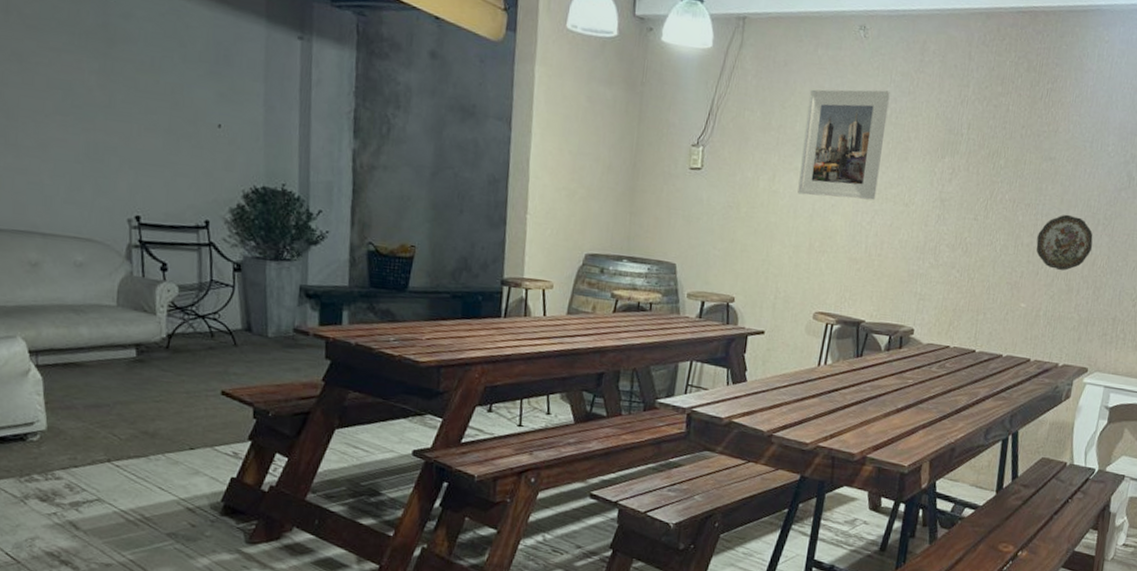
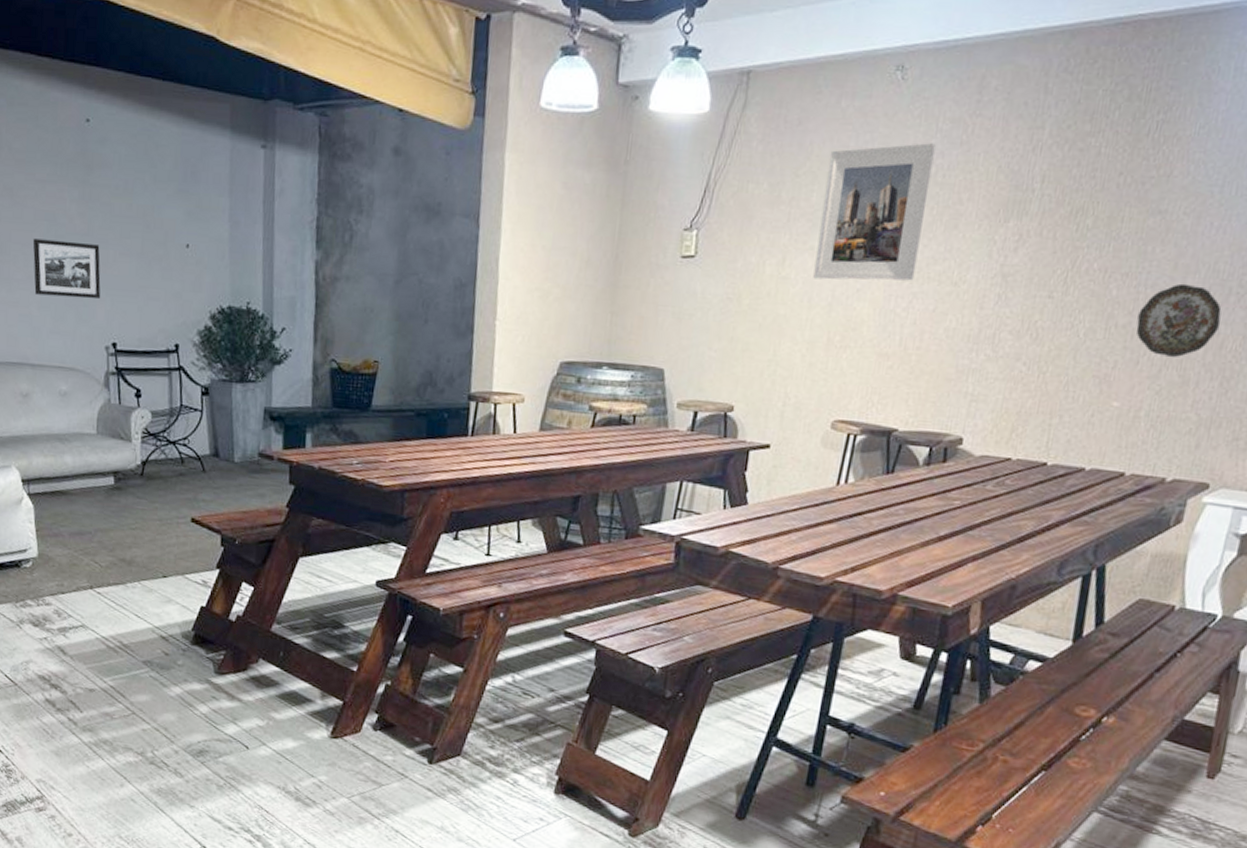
picture frame: none [45,106,124,172] -> present [32,238,101,299]

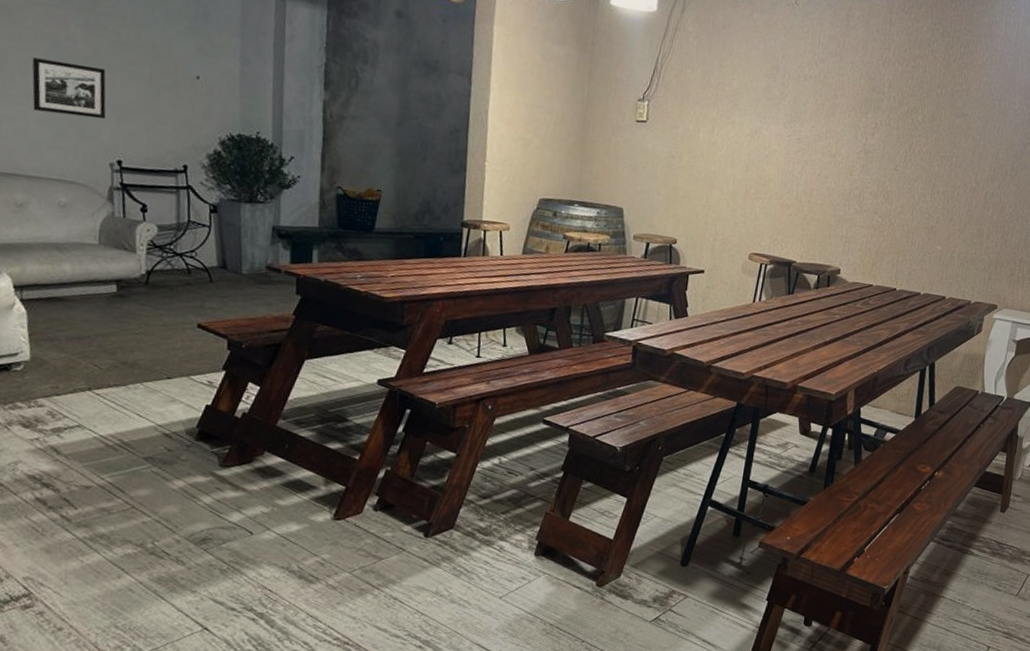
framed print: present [813,143,936,281] -> none [734,50,819,152]
decorative plate: present [1136,283,1222,358] -> none [950,165,1002,217]

